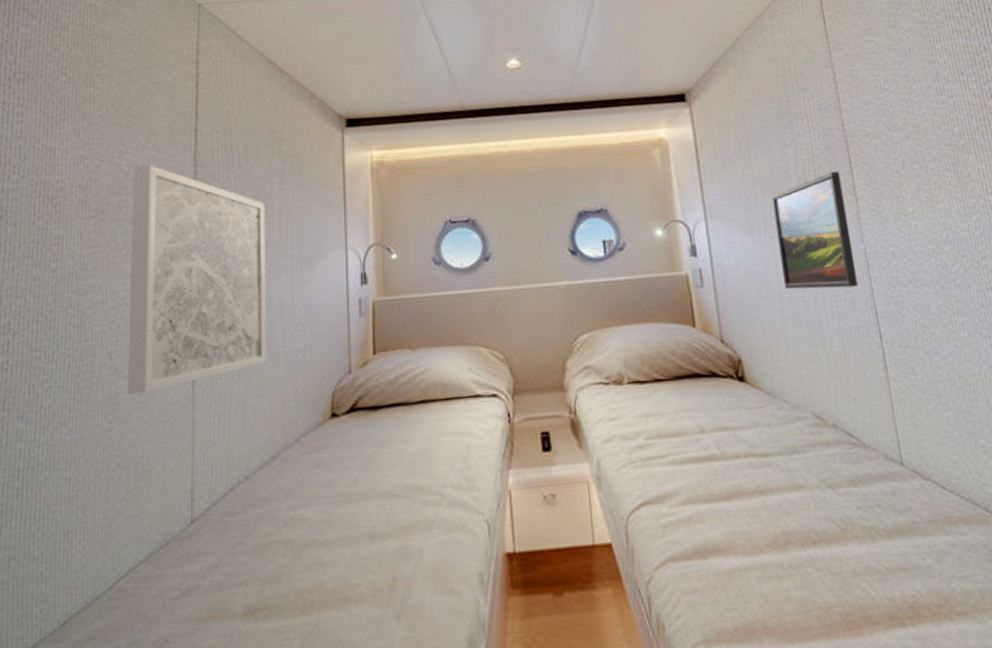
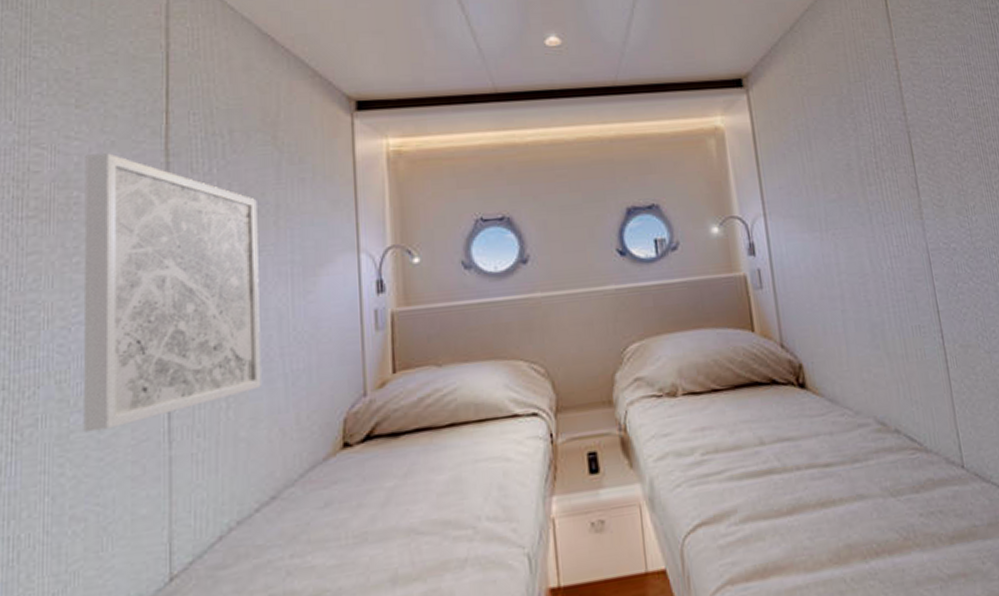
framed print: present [772,171,859,290] -> none [833,163,921,289]

